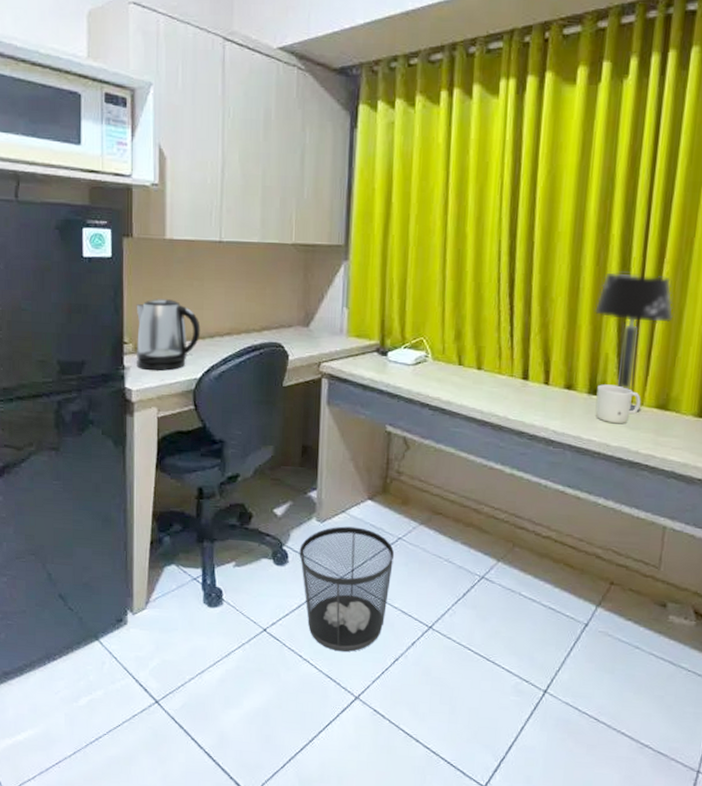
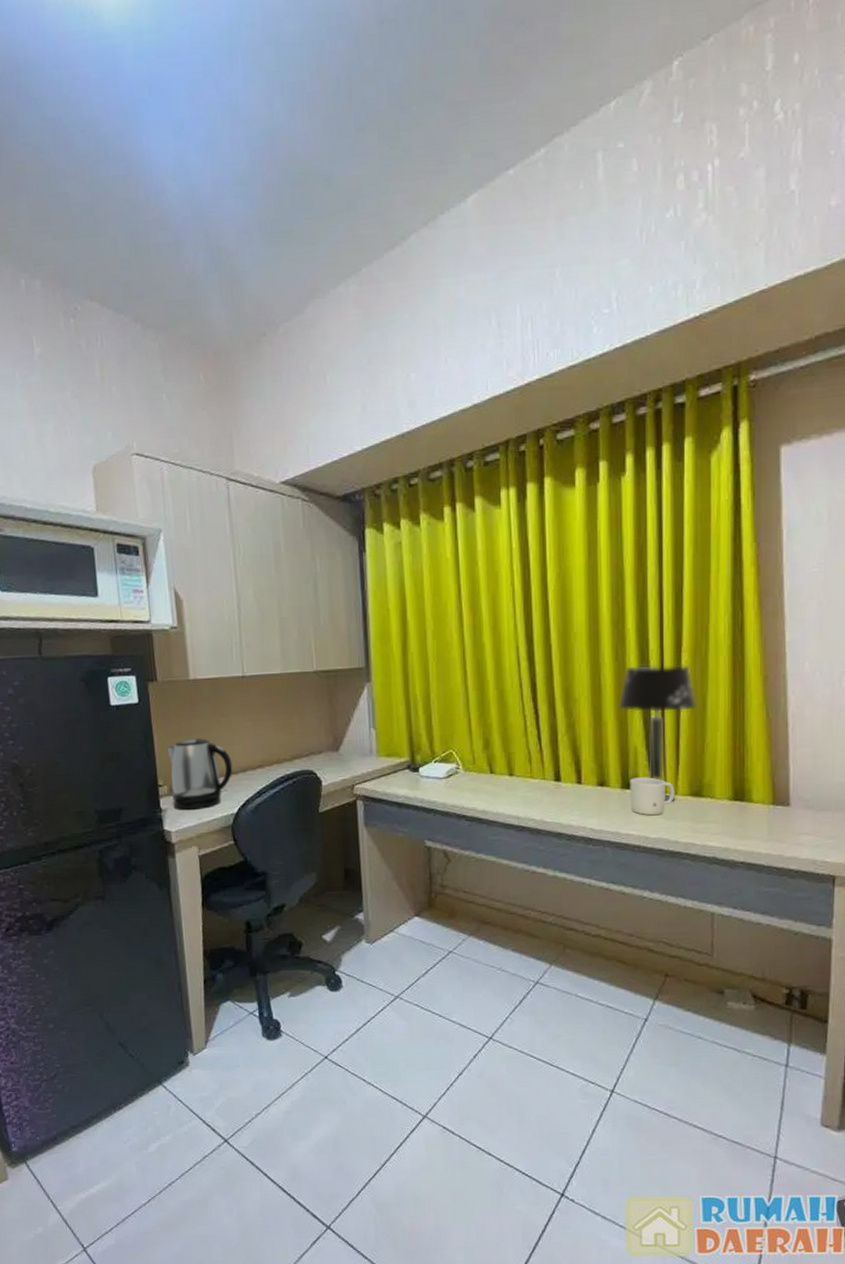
waste bin: present [299,526,395,652] -> none [352,945,447,1071]

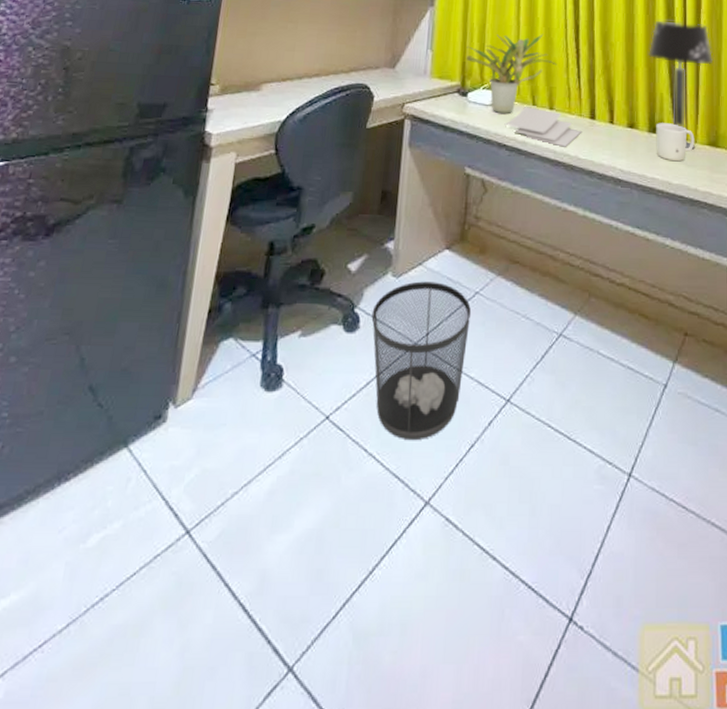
kettle: present [167,738,233,810] -> none [221,40,290,113]
waste bin: none [352,945,447,1071] -> present [371,281,472,439]
potted plant: none [412,698,514,786] -> present [466,34,557,114]
papers: none [461,775,547,812] -> present [504,107,582,147]

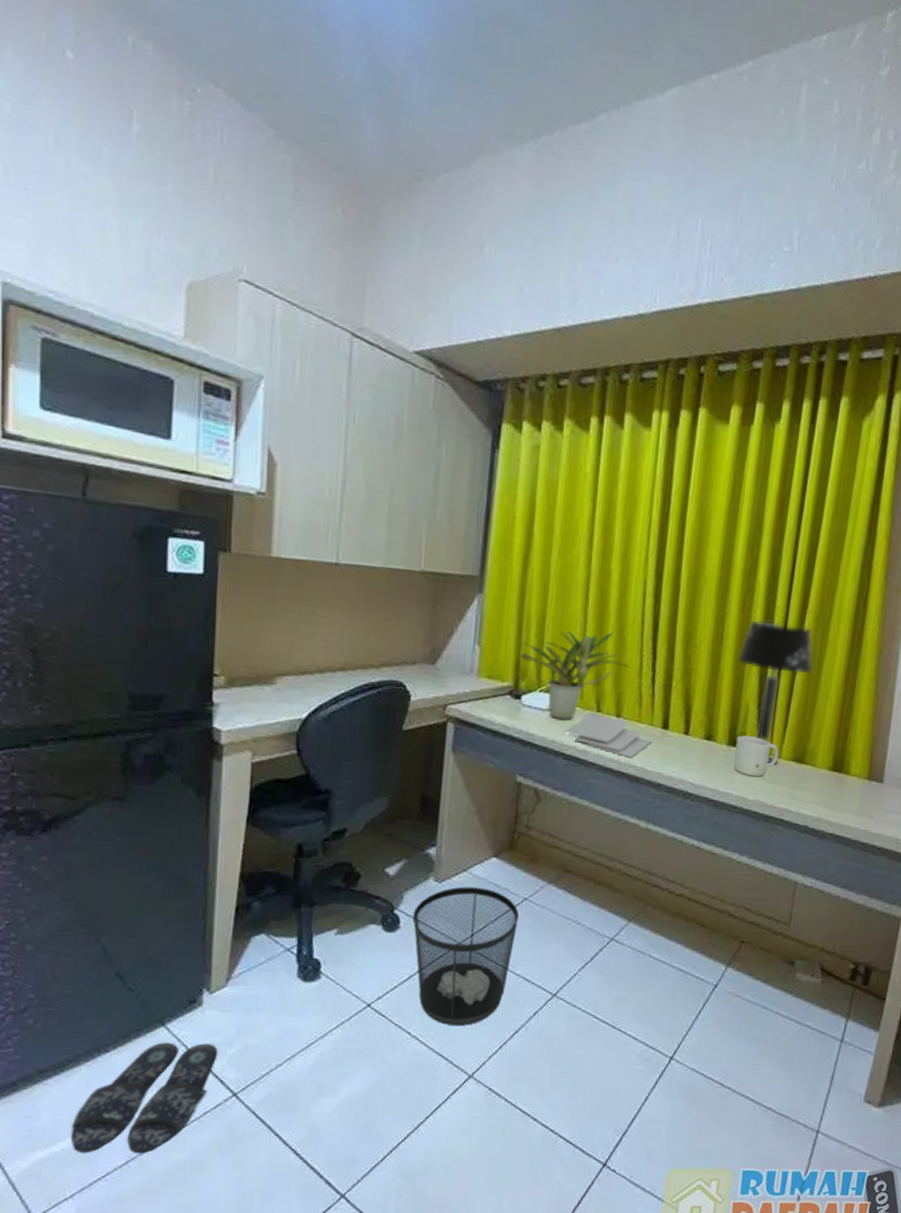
slippers: none [14,467,176,614] -> present [71,1042,217,1154]

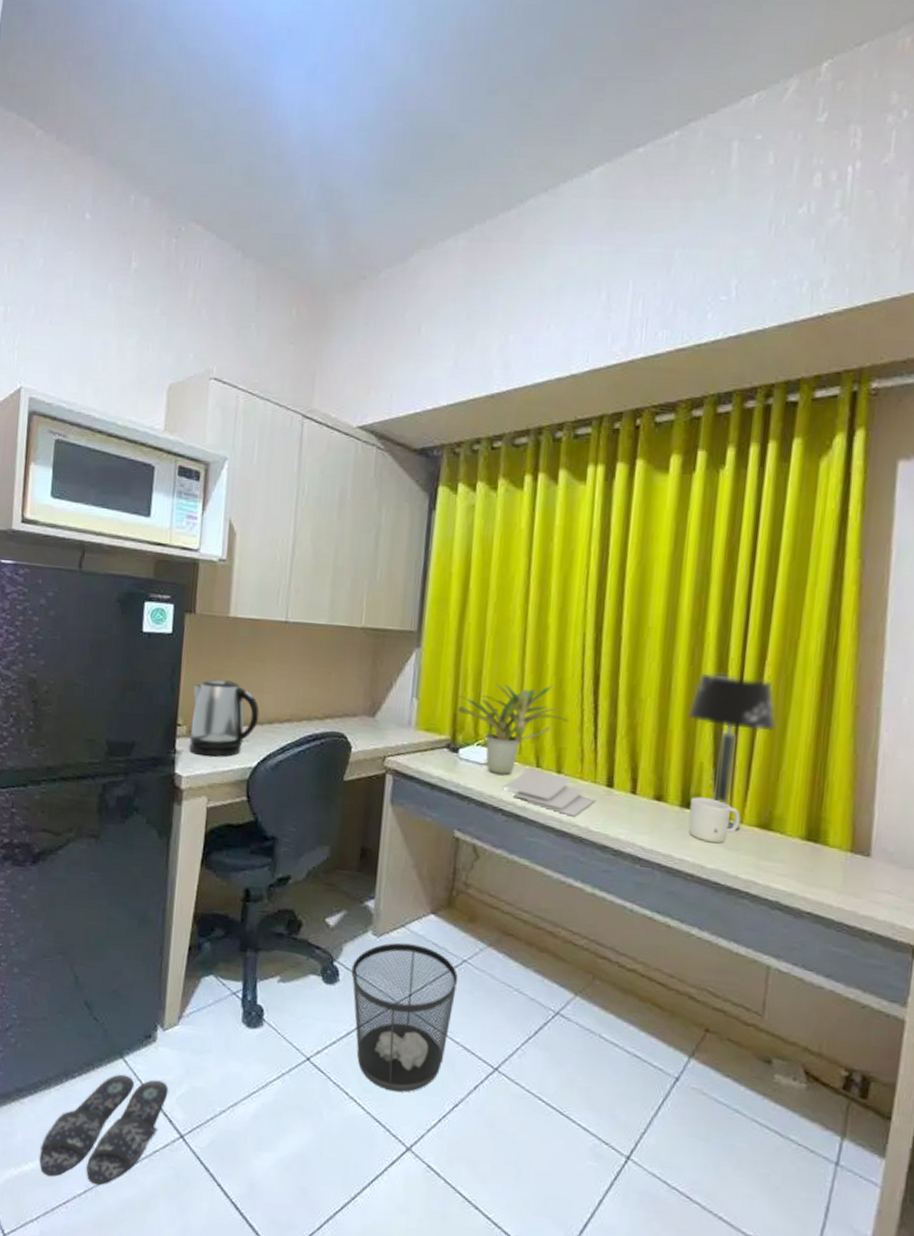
kettle: none [229,625,309,709] -> present [189,679,260,757]

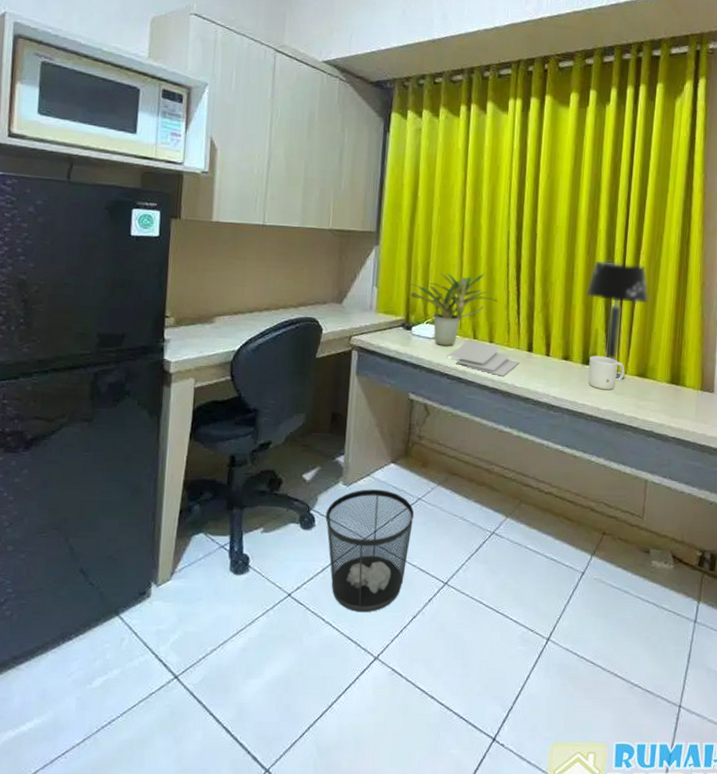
slippers: present [39,1074,167,1185] -> none [38,630,162,733]
kettle: present [189,679,260,757] -> none [177,276,241,343]

